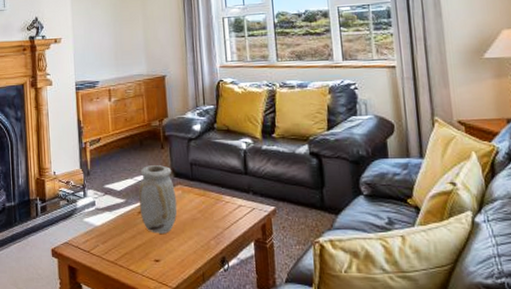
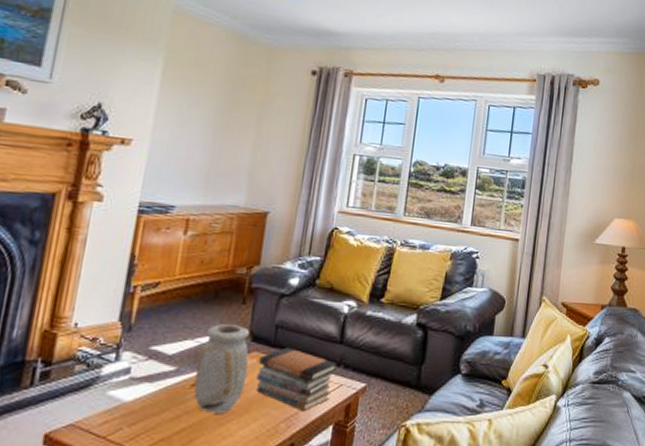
book stack: none [183,180,247,231] -> present [256,347,338,412]

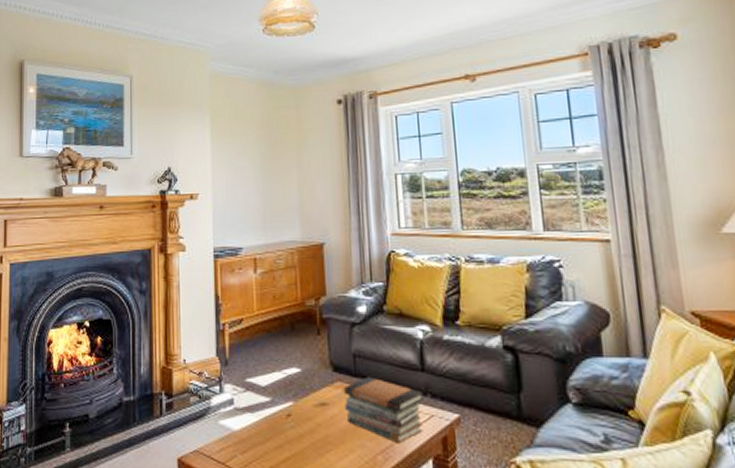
vase: present [194,324,249,414] -> none [287,355,336,444]

